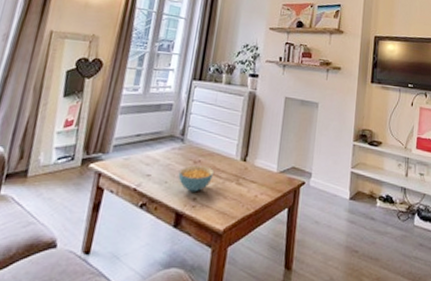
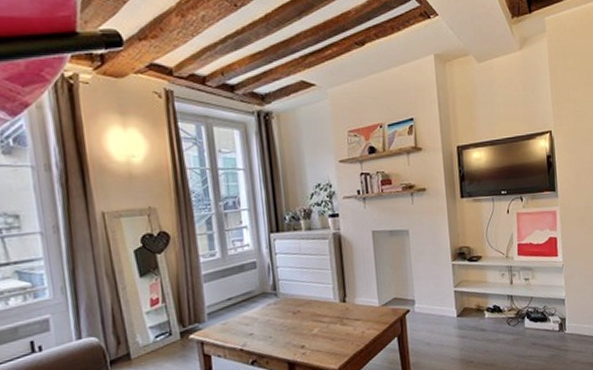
cereal bowl: present [178,165,215,192] -> none [280,314,317,341]

